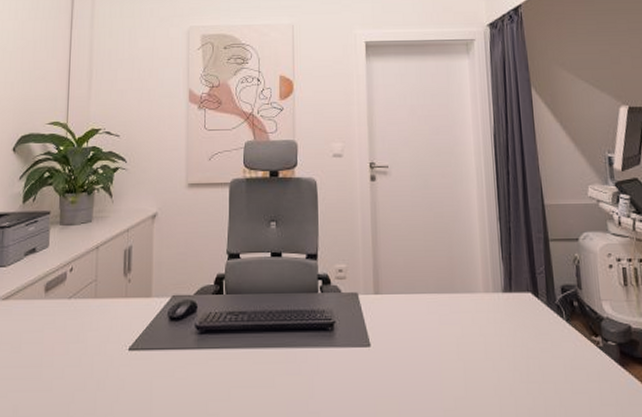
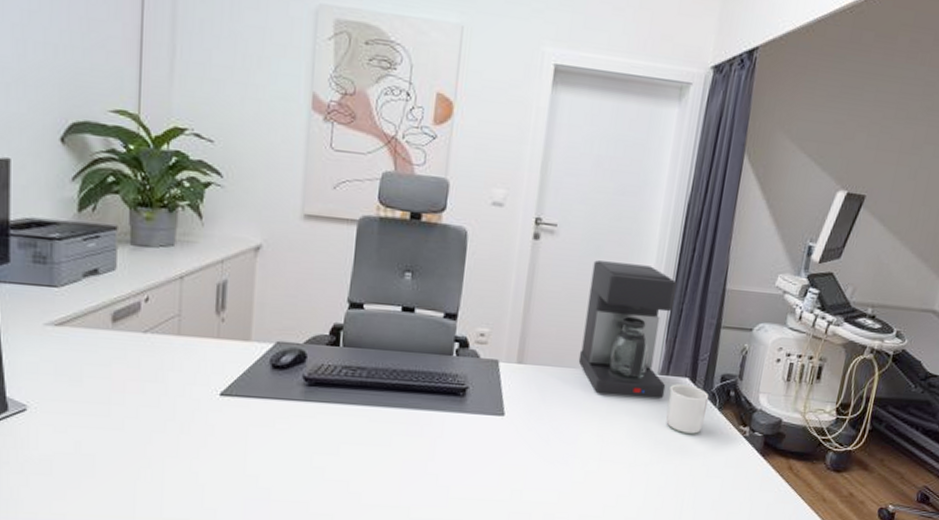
coffee maker: none [424,192,513,317] -> present [578,260,677,399]
mug: none [516,299,556,350] -> present [665,384,709,435]

